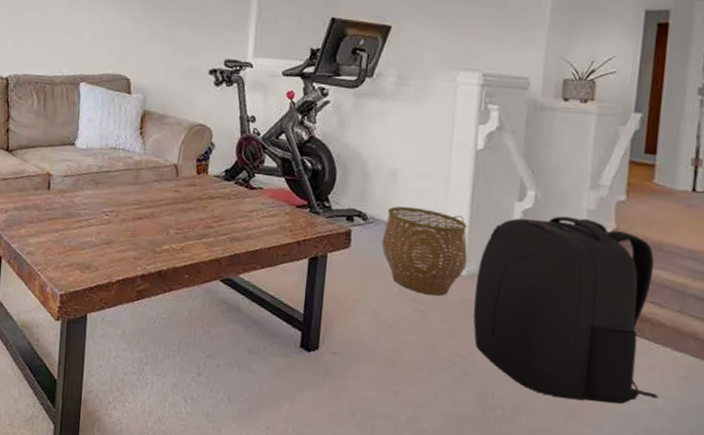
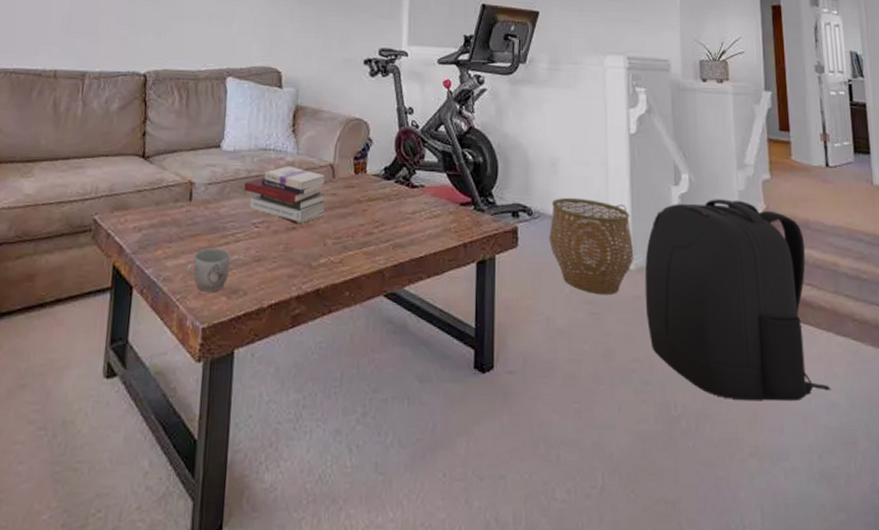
mug: none [46,230,83,266] -> present [186,248,230,292]
books: none [96,164,170,215] -> present [244,166,326,224]

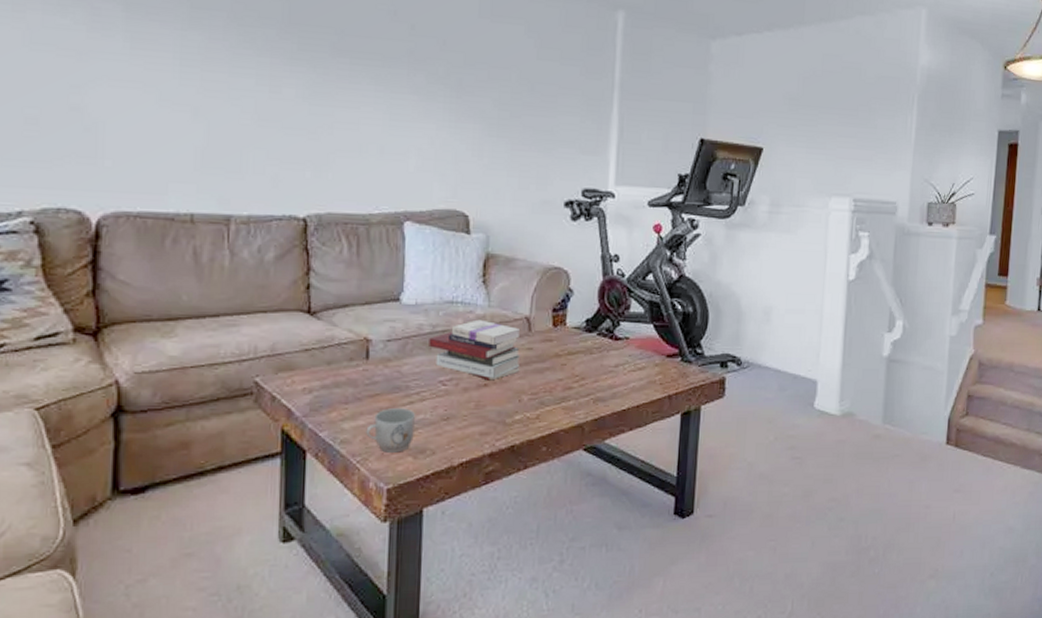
basket: present [549,197,634,294] -> none [757,346,841,440]
backpack: present [644,199,831,402] -> none [847,345,1011,531]

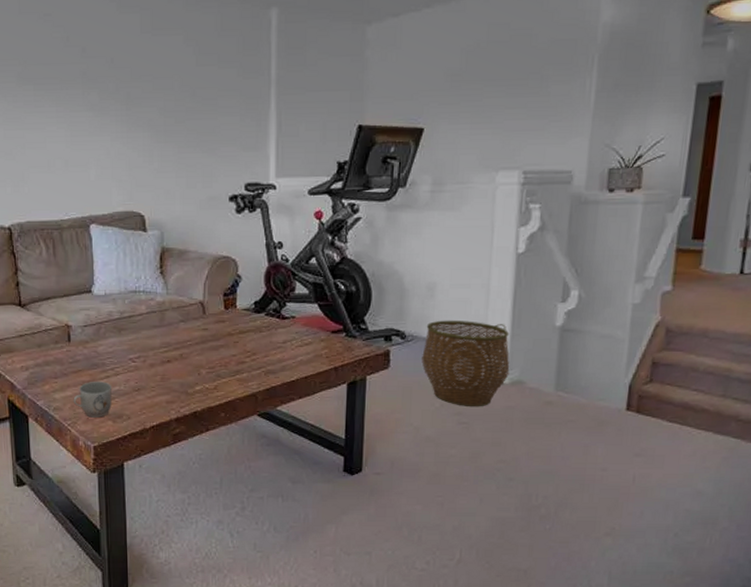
books: present [429,319,521,381] -> none [118,305,198,358]
basket: none [757,346,841,440] -> present [422,320,510,406]

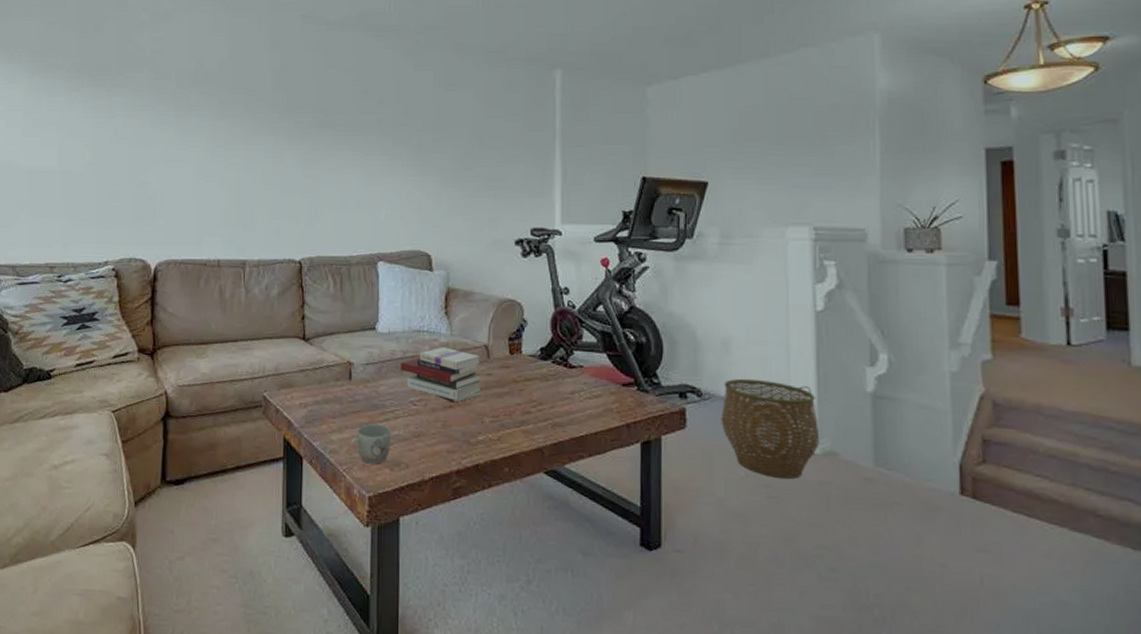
books: none [118,305,198,358] -> present [401,347,481,403]

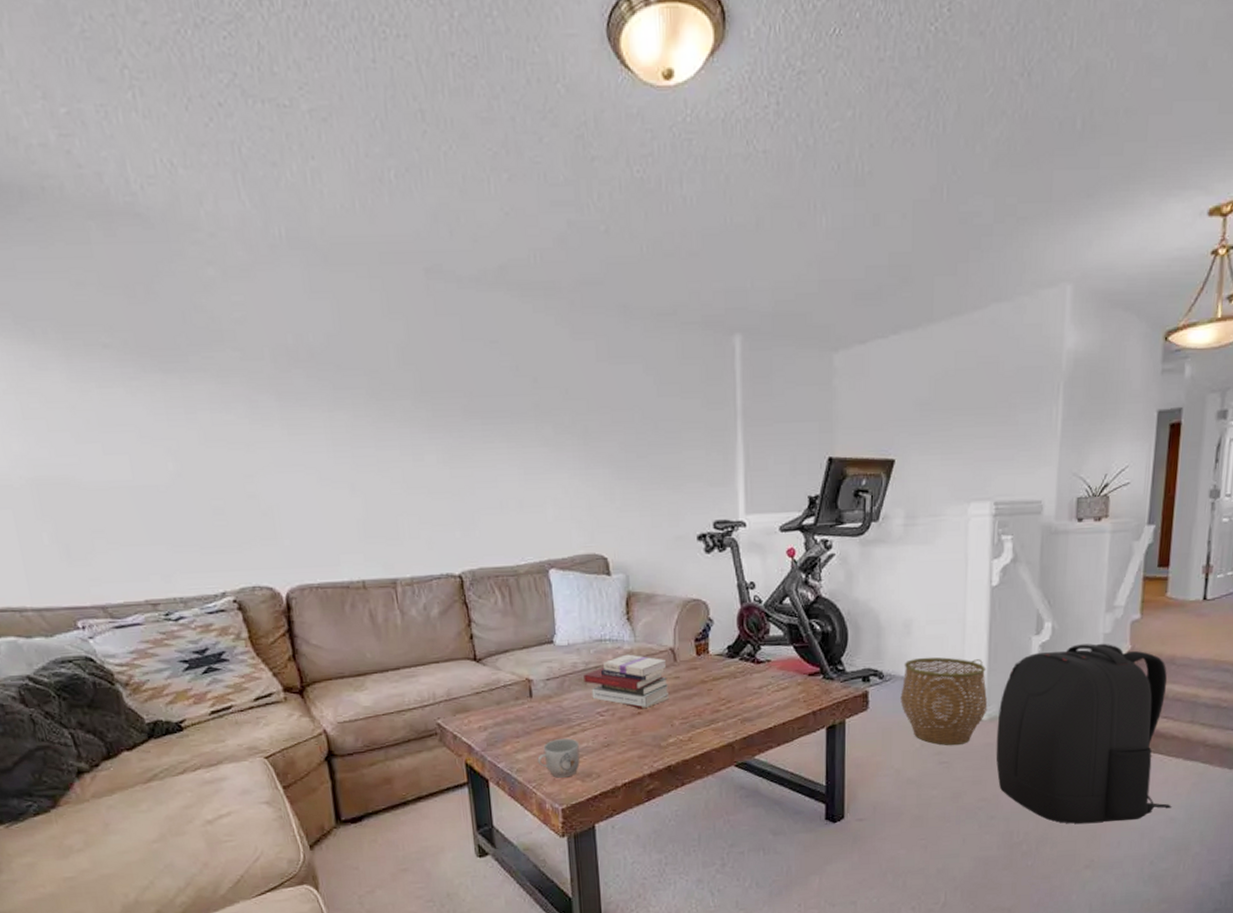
backpack: none [832,381,1063,599] -> present [996,643,1172,824]

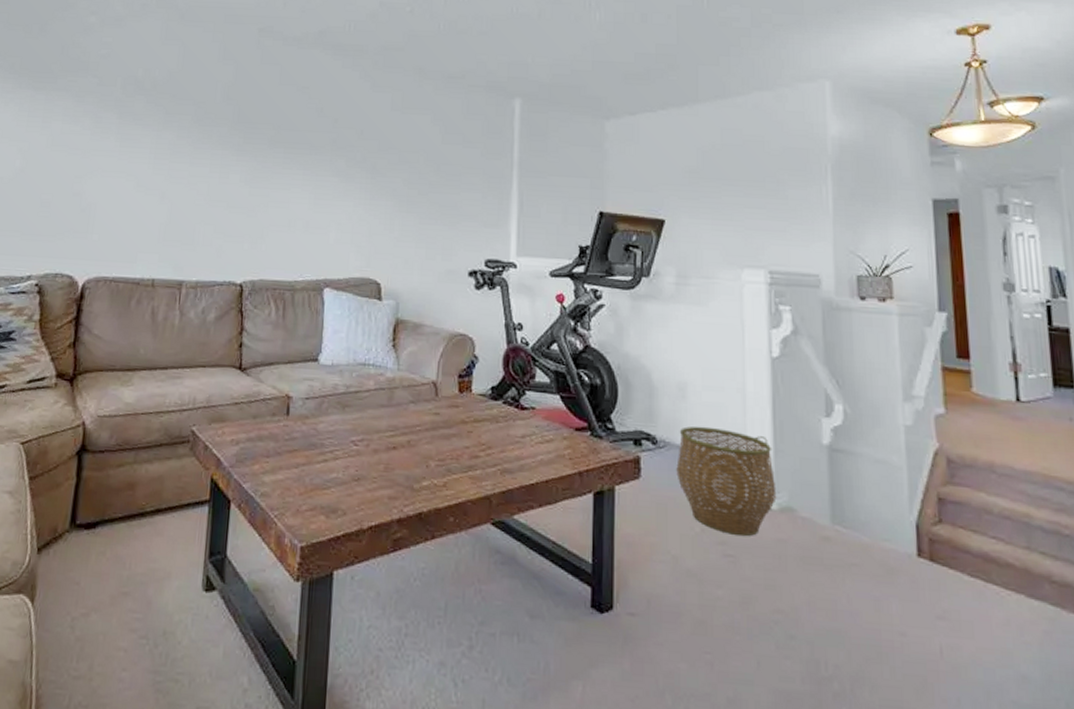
mug: present [537,738,580,778] -> none [283,465,328,510]
books: present [584,654,670,709] -> none [342,382,428,444]
backpack: present [996,643,1172,824] -> none [789,434,1022,671]

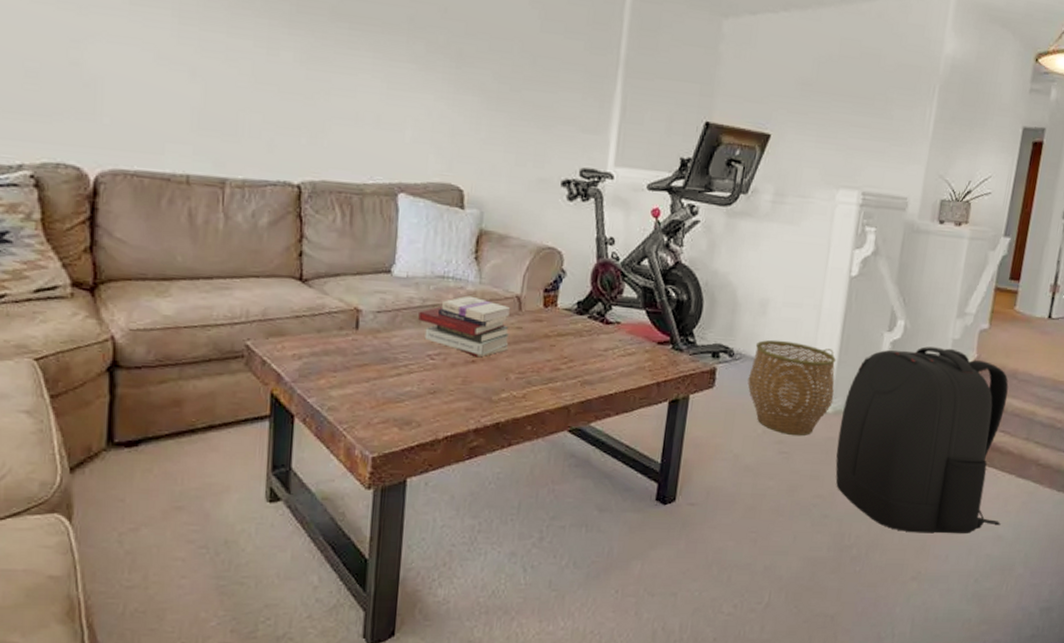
books: none [342,382,428,444] -> present [418,295,511,358]
backpack: none [789,434,1022,671] -> present [835,346,1009,534]

